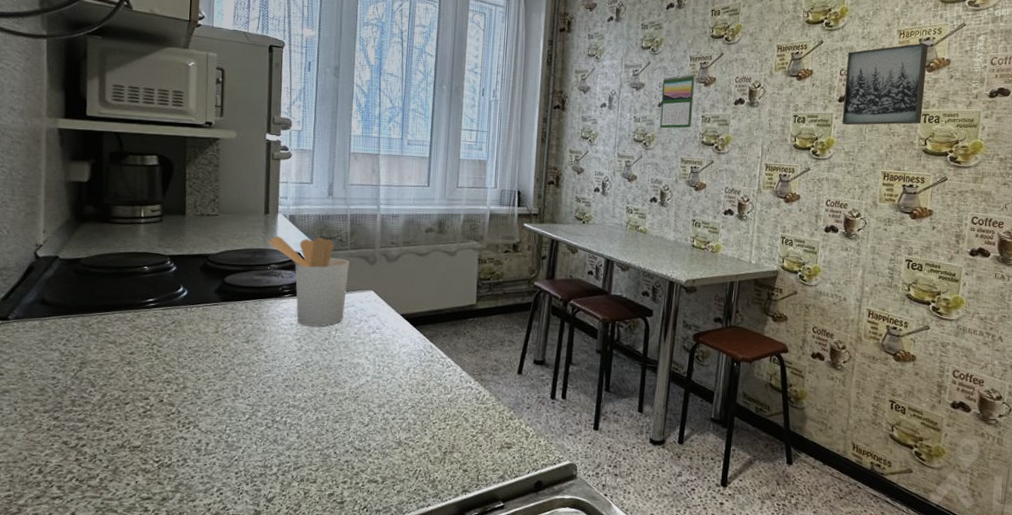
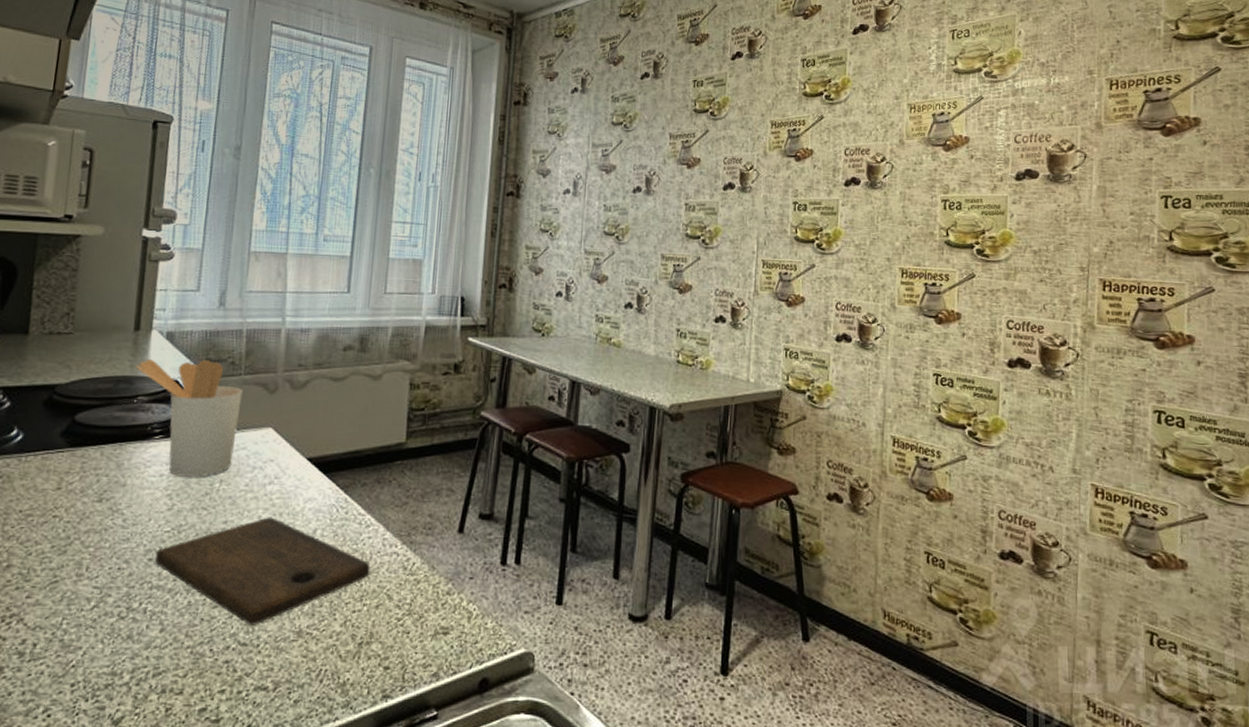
cutting board: none [291,357,451,436] -> present [155,517,371,625]
calendar: present [660,74,695,129] -> none [635,155,676,219]
wall art: present [842,42,928,126] -> none [850,118,943,214]

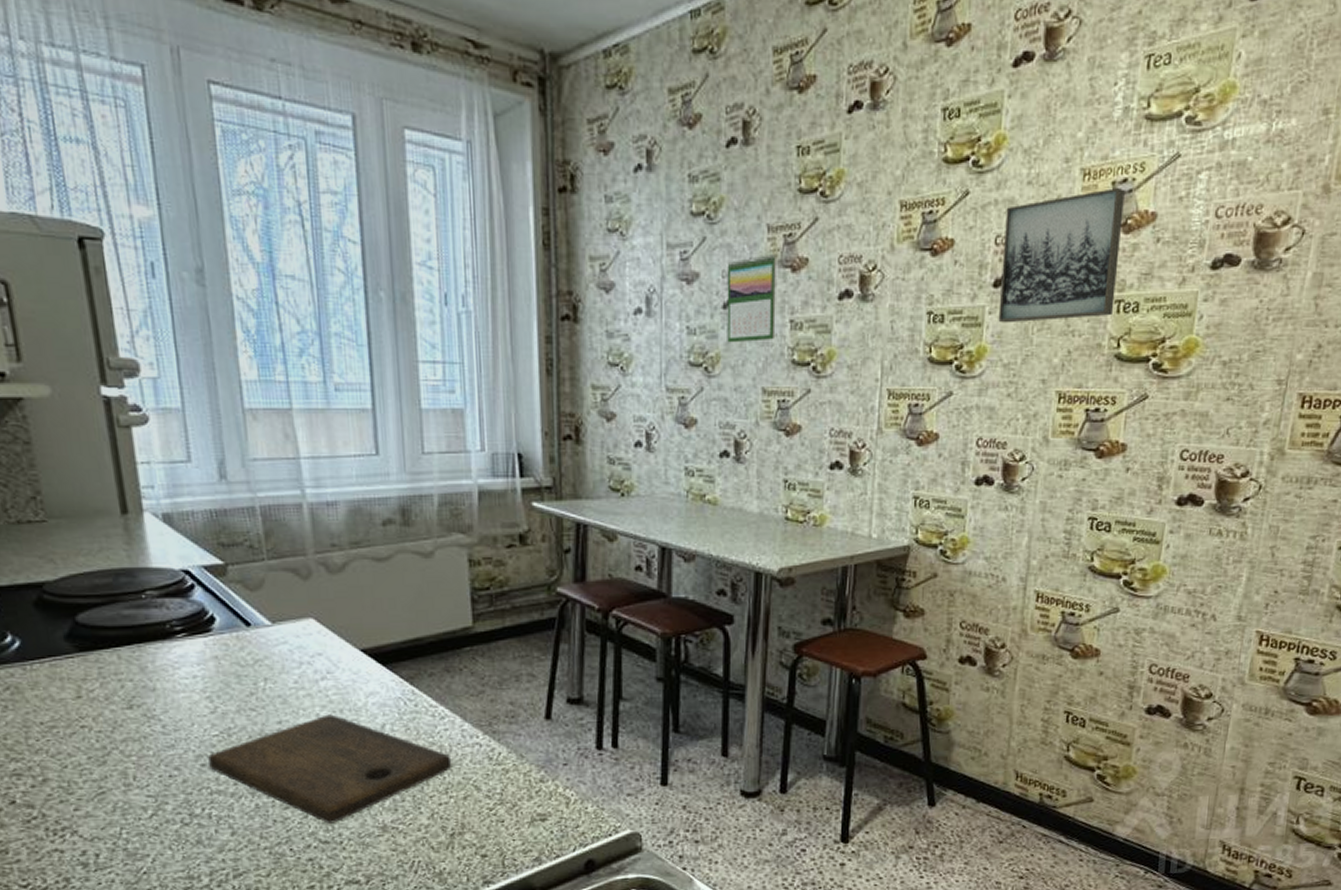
utensil holder: present [136,359,243,477] -> none [134,545,274,677]
calendar: none [635,155,676,219] -> present [727,255,776,343]
wall art: none [850,118,943,214] -> present [998,187,1125,323]

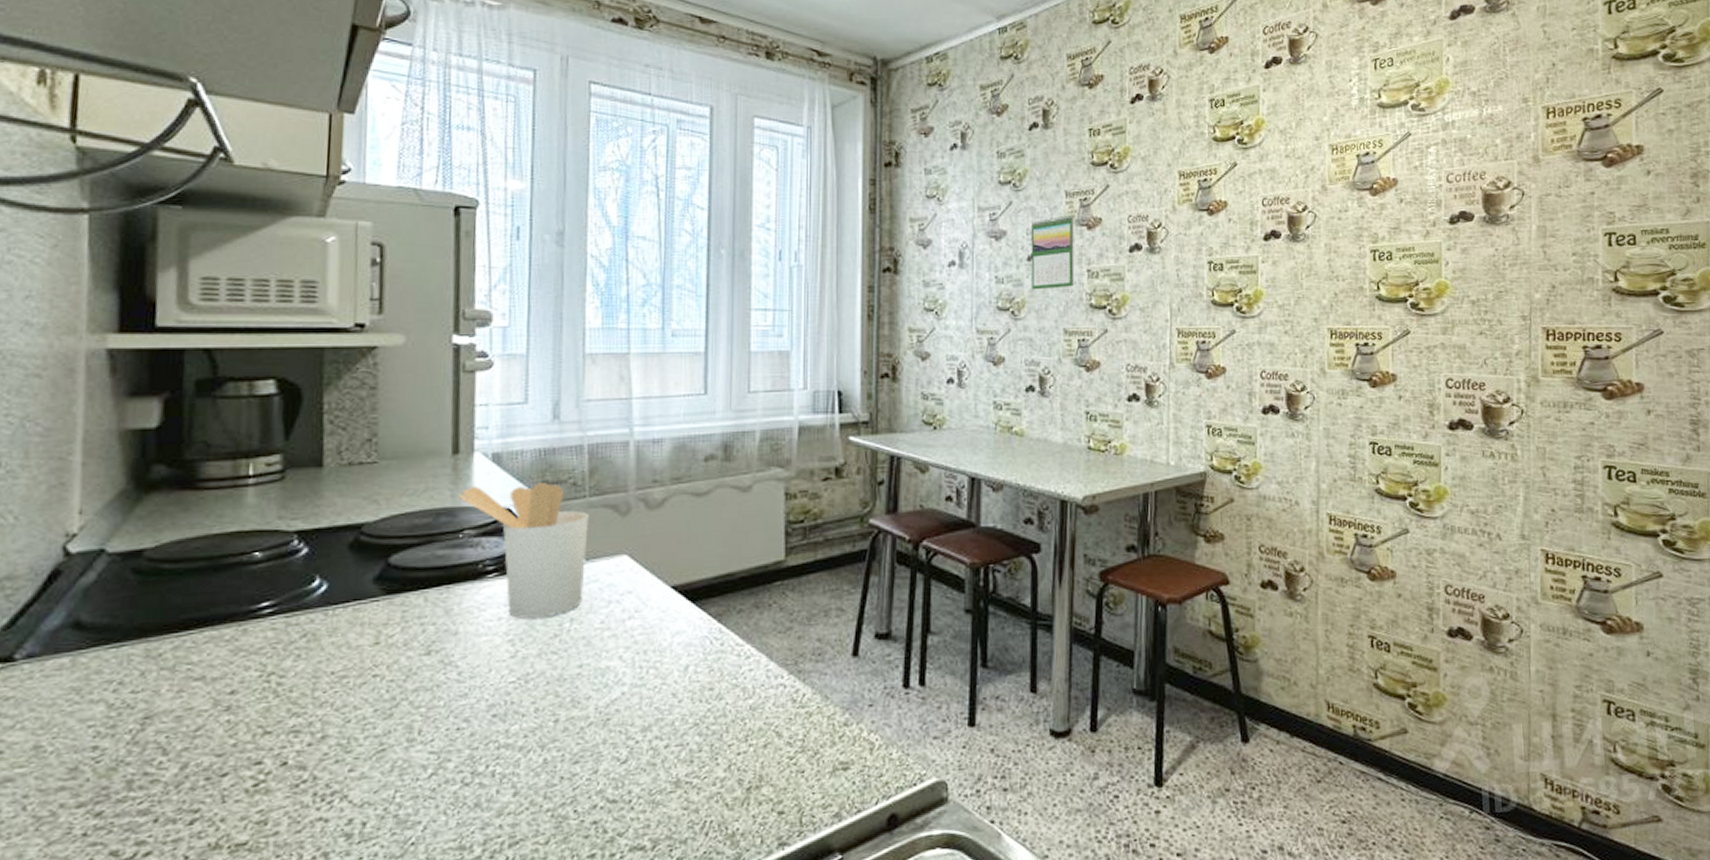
utensil holder: none [134,545,274,677] -> present [458,483,589,619]
cutting board: present [208,714,452,824] -> none [501,656,754,780]
wall art: present [998,187,1125,323] -> none [1269,159,1371,271]

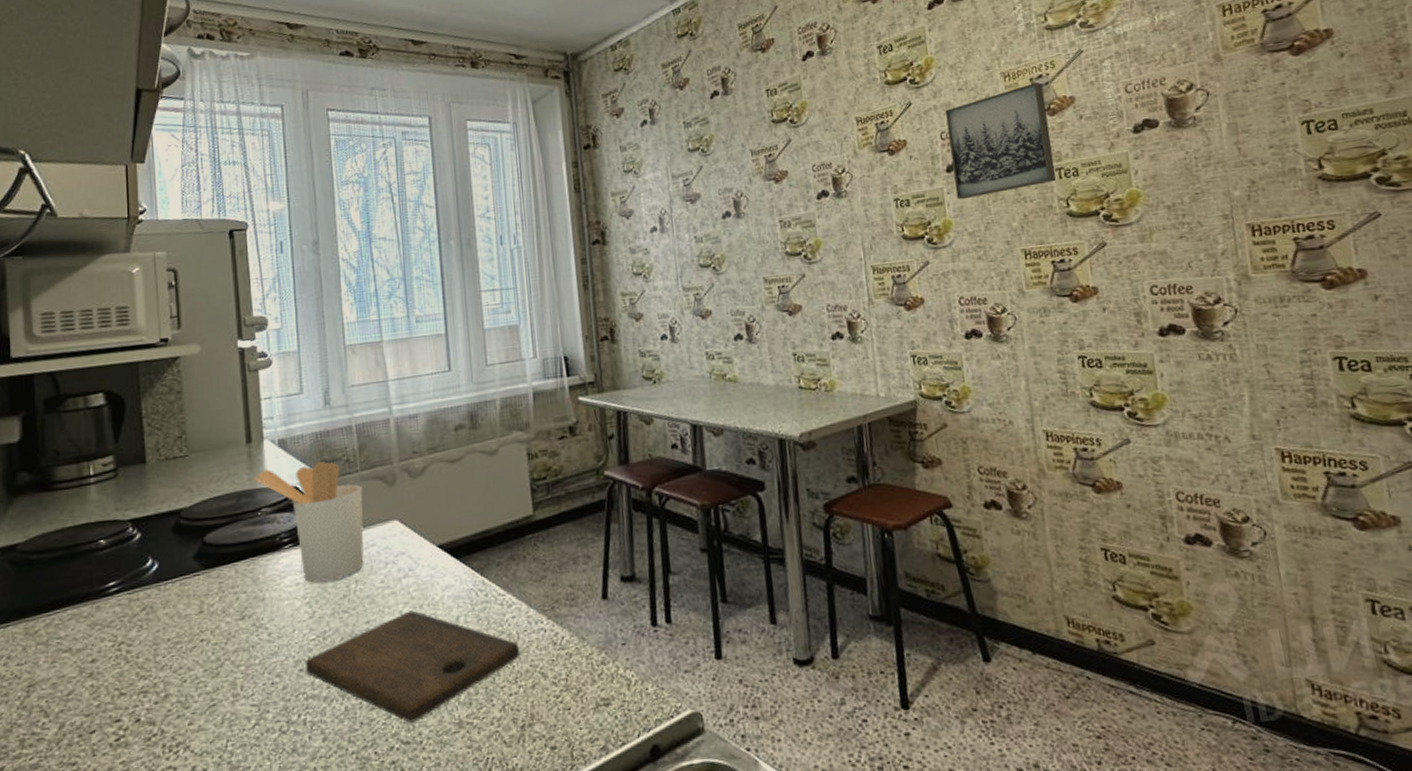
cutting board: none [501,656,754,780] -> present [306,610,520,723]
calendar: present [1030,215,1075,290] -> none [722,172,768,245]
wall art: none [1269,159,1371,271] -> present [945,82,1056,200]

